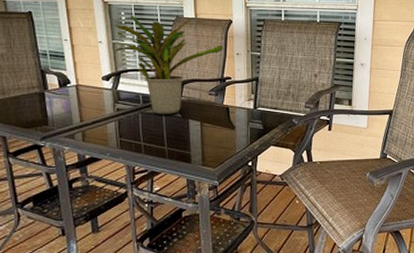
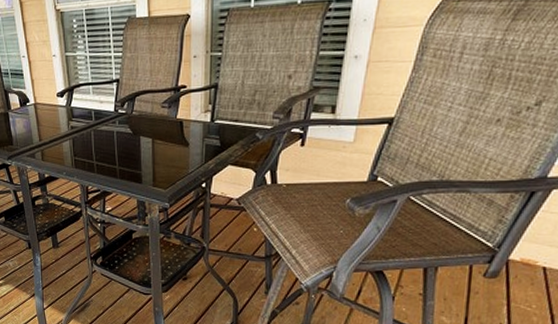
potted plant: present [113,16,223,115] -> none [66,18,178,132]

